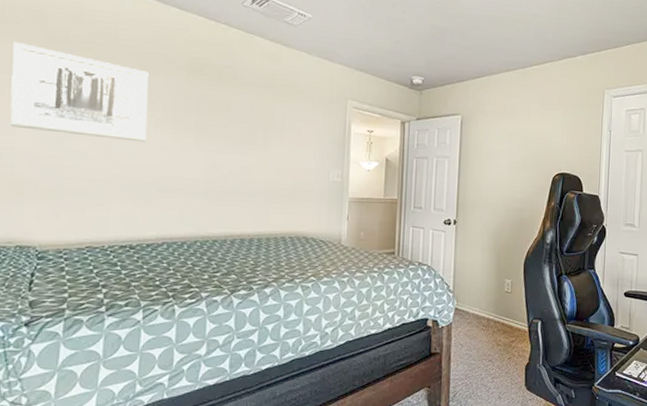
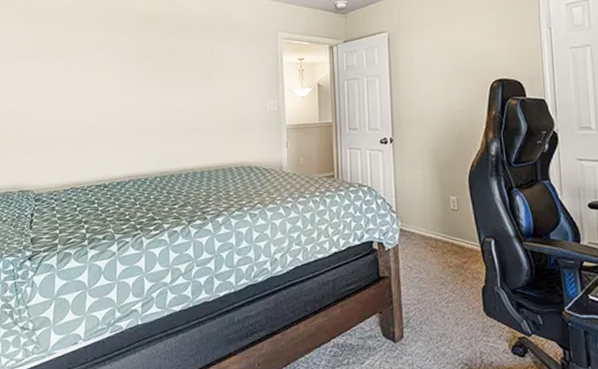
wall art: present [9,41,149,142] -> none [10,19,112,92]

